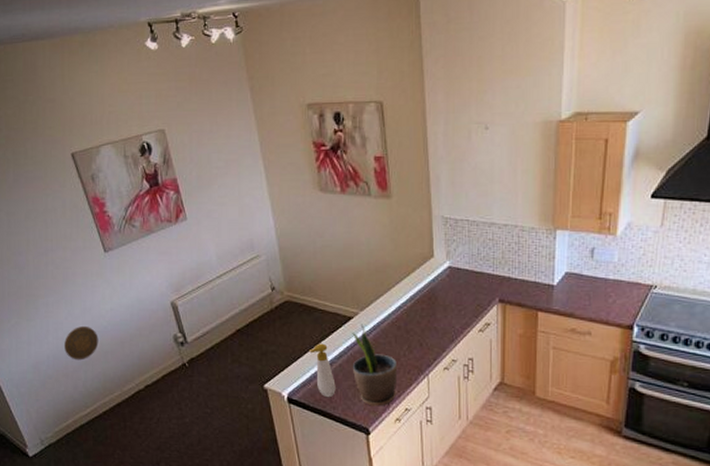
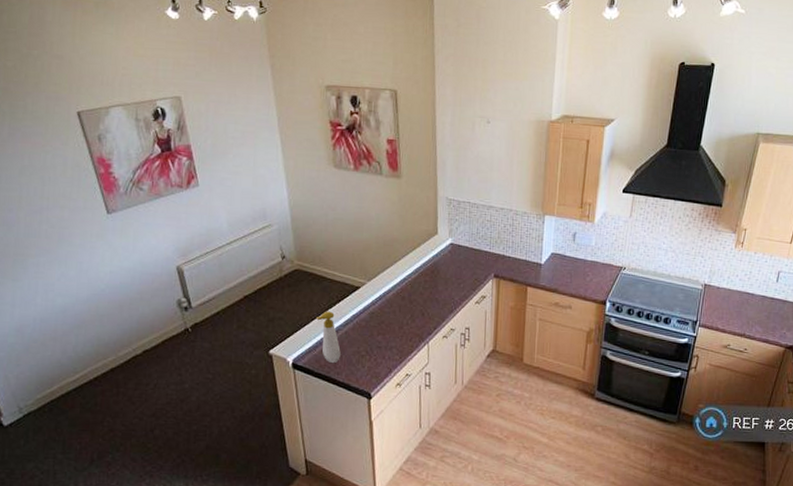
decorative plate: present [63,325,99,361] -> none [53,287,94,324]
potted plant: present [352,324,398,407] -> none [358,293,401,372]

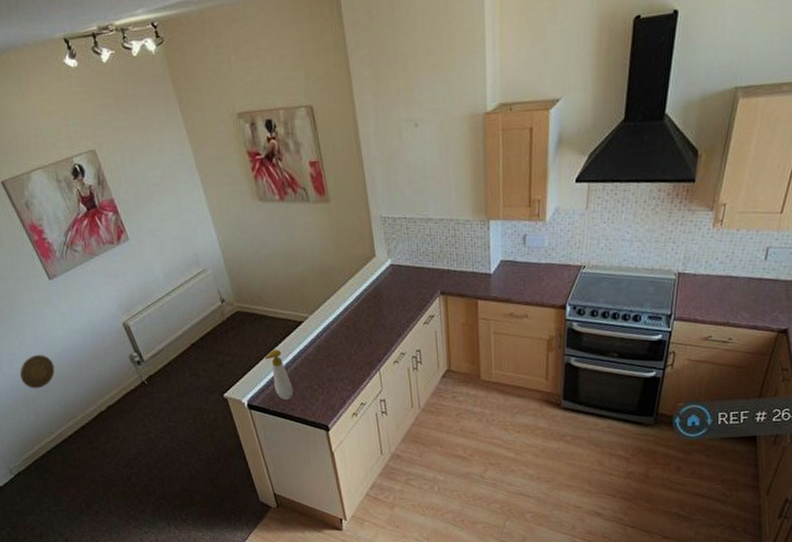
decorative plate: none [53,287,94,324] -> present [19,354,55,389]

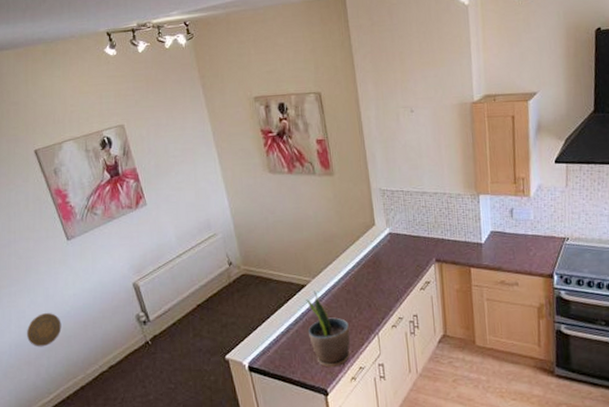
soap bottle: present [264,349,293,400] -> none [267,311,294,362]
potted plant: none [304,327,351,404] -> present [306,290,351,368]

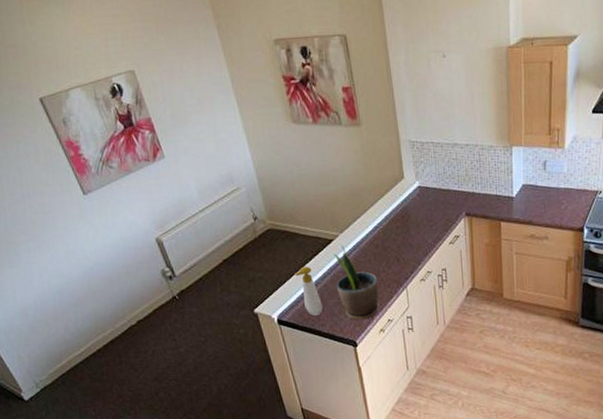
decorative plate: present [26,312,62,347] -> none [50,268,86,303]
soap bottle: none [267,311,294,362] -> present [295,266,323,316]

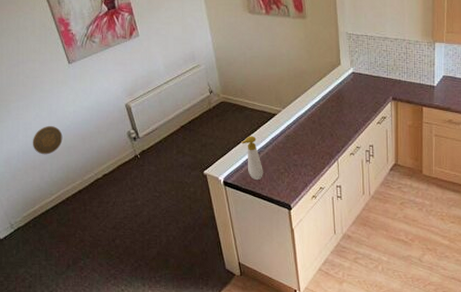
decorative plate: none [50,268,86,303] -> present [32,125,63,155]
potted plant: present [334,245,379,320] -> none [276,119,313,186]

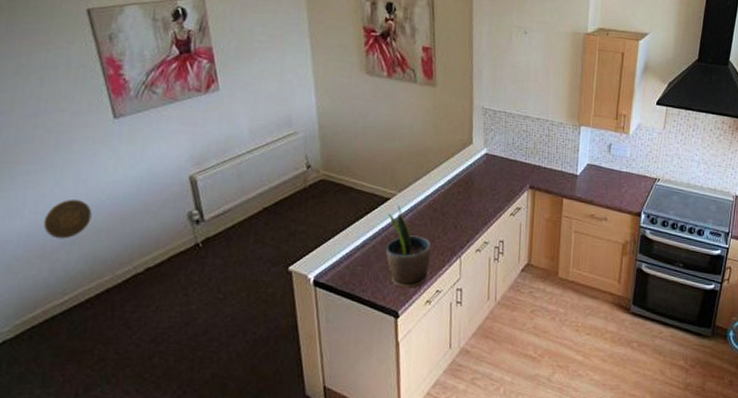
soap bottle: present [241,136,263,180] -> none [342,224,367,279]
potted plant: none [276,119,313,186] -> present [386,205,432,289]

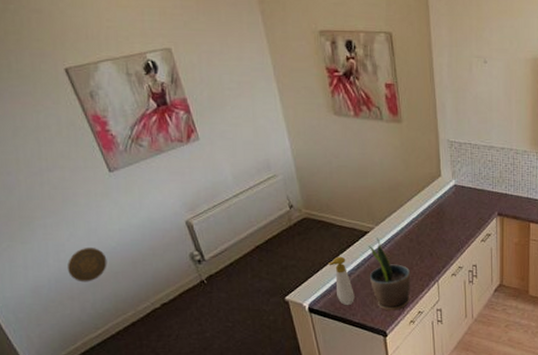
soap bottle: none [342,224,367,279] -> present [328,256,355,305]

